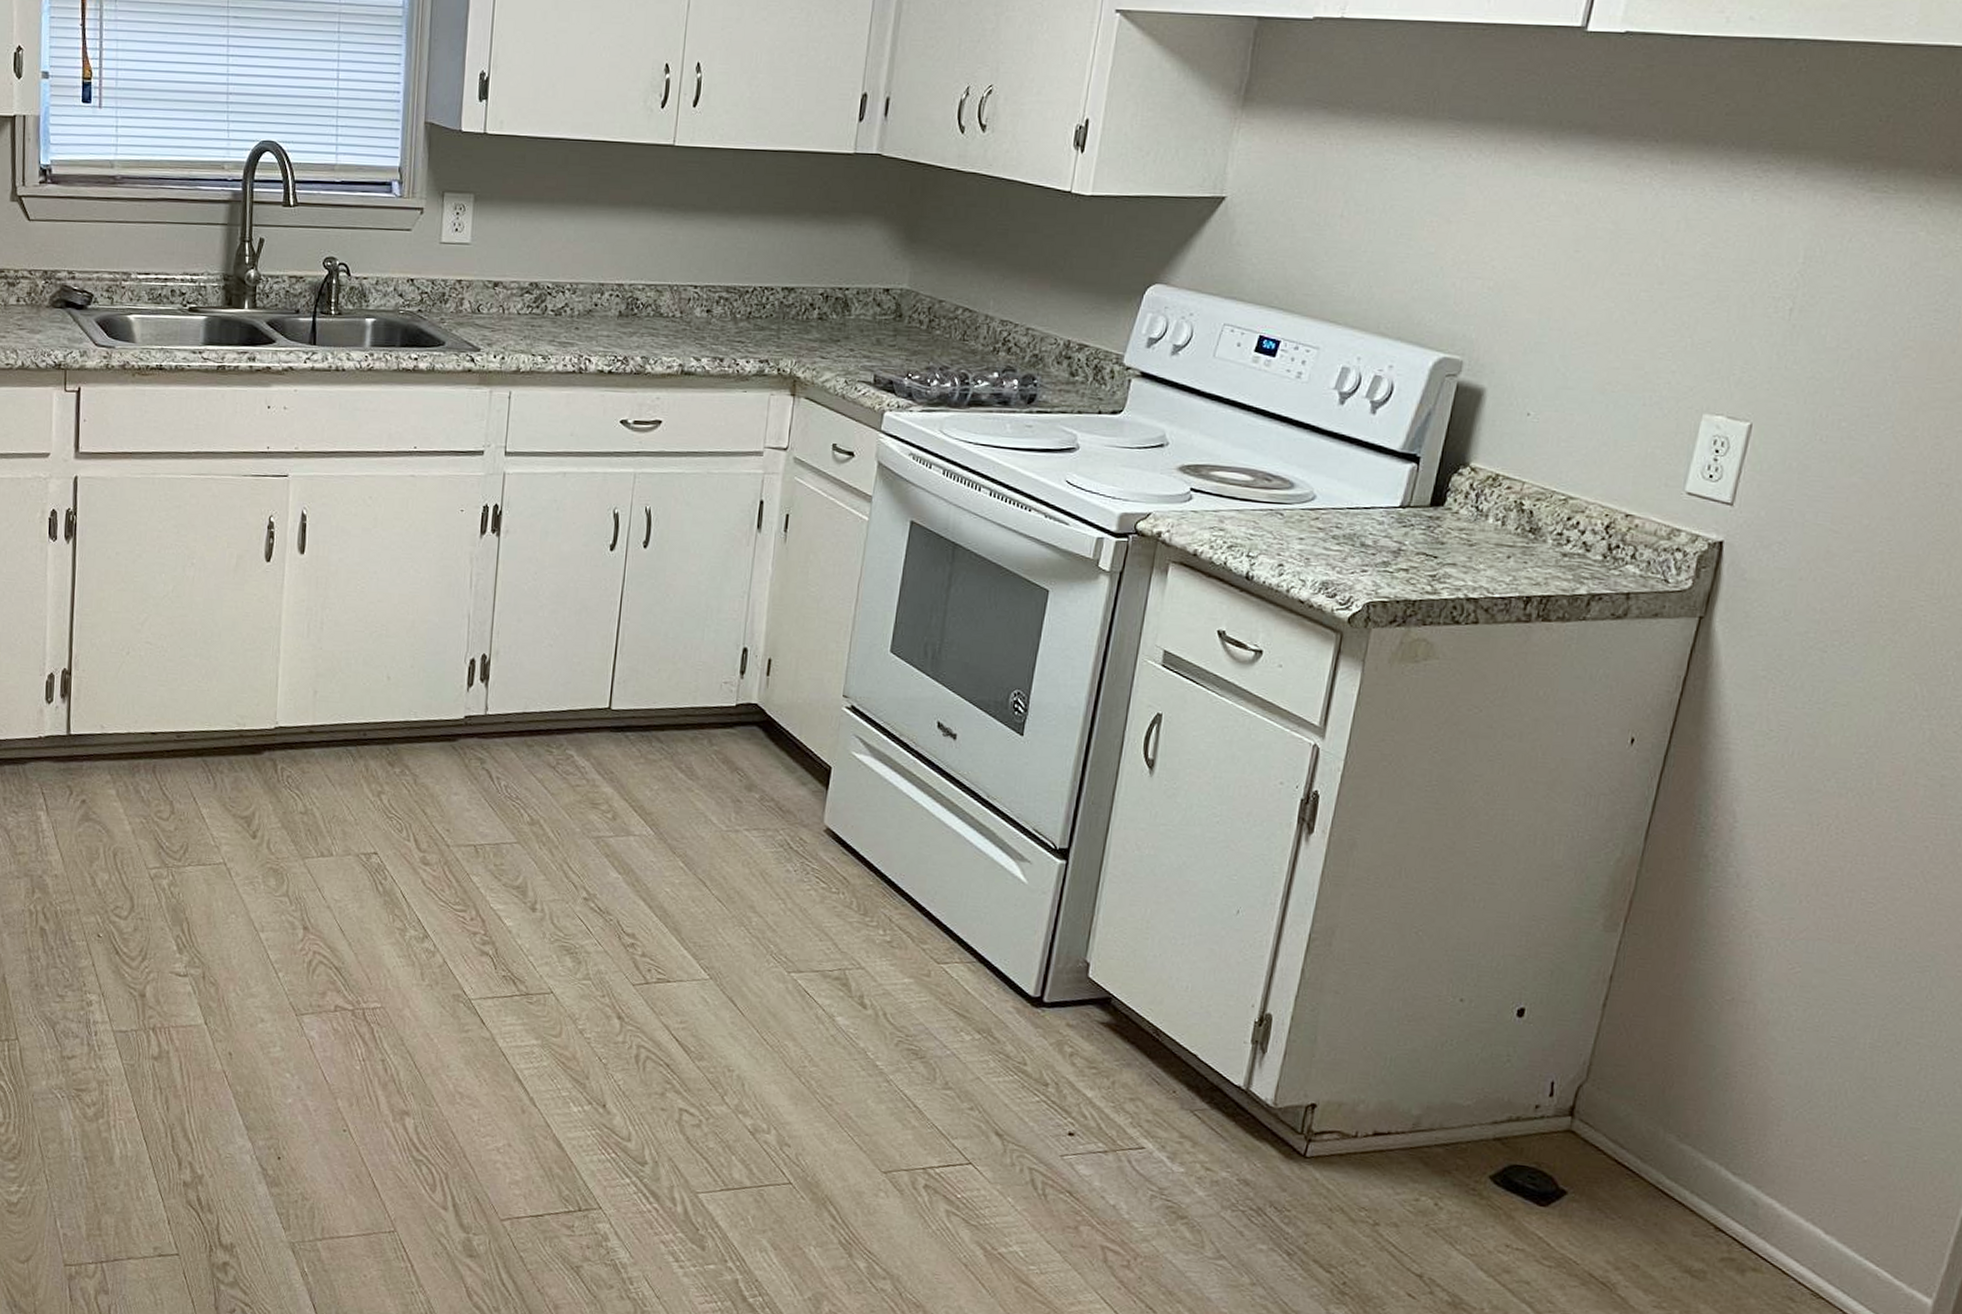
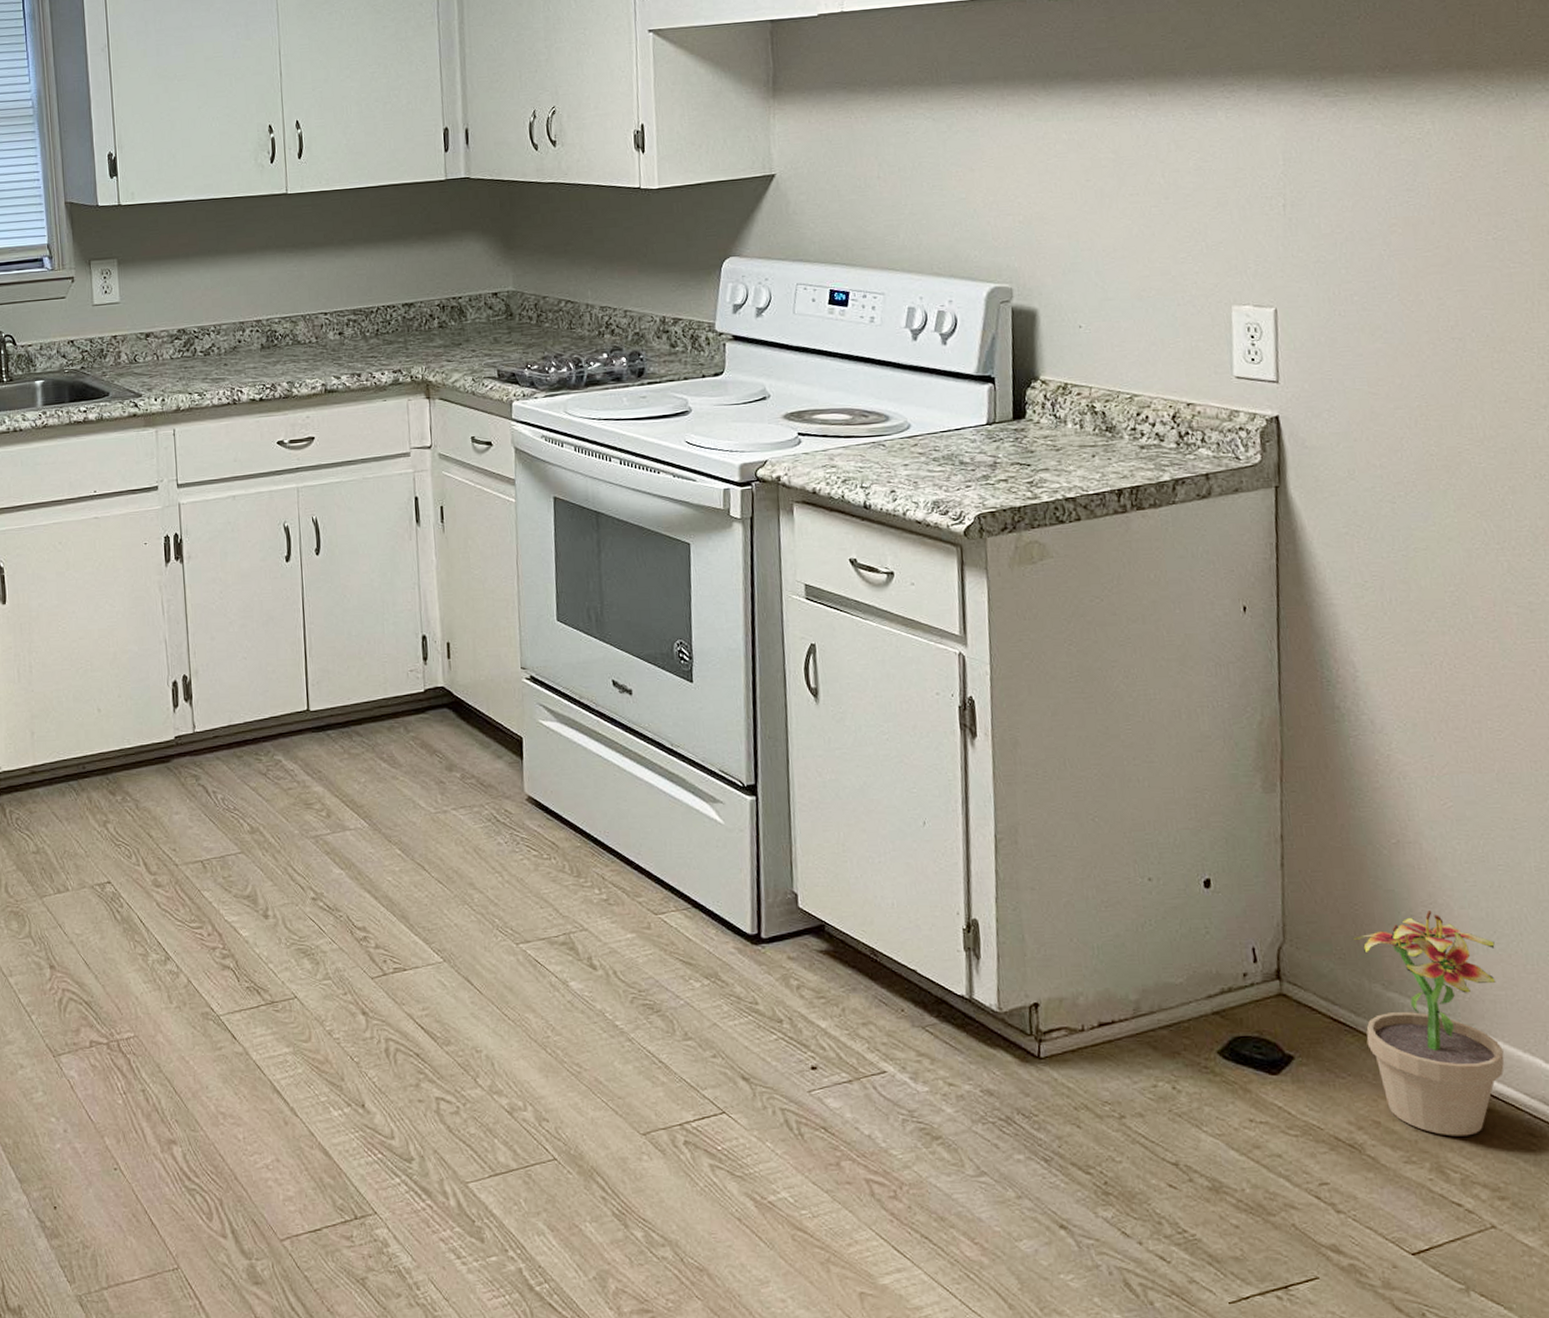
potted plant: none [1646,1071,1806,1292] -> present [1352,911,1504,1136]

